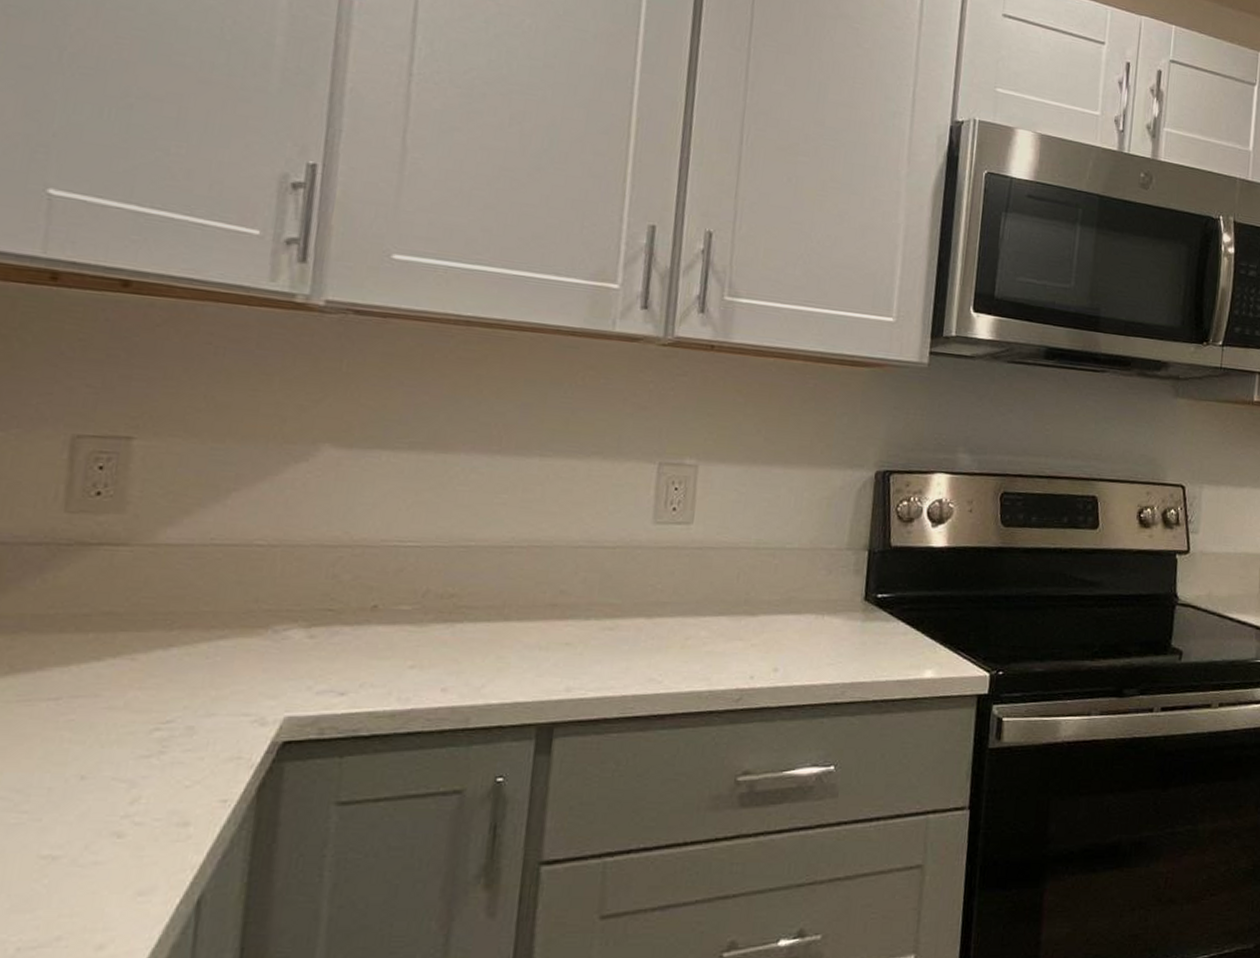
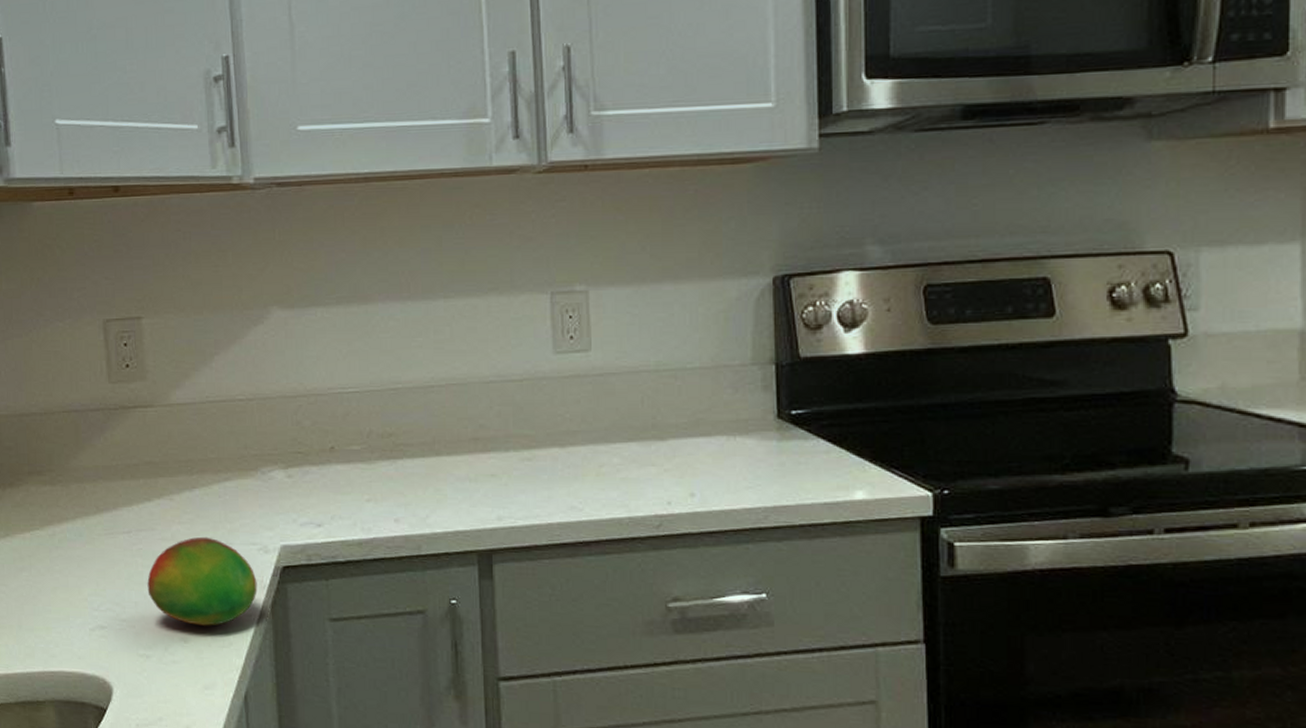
fruit: none [72,705,243,816] -> present [147,536,257,626]

